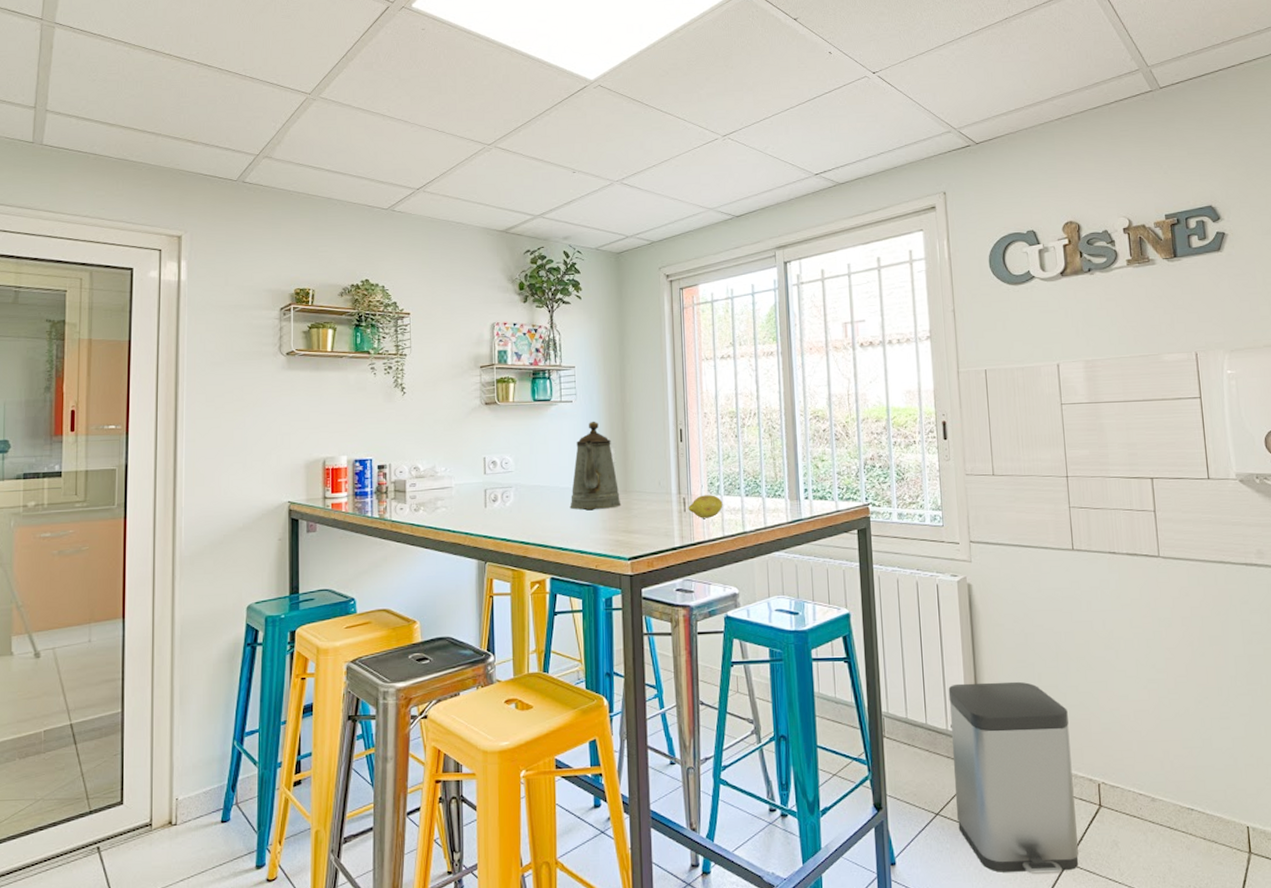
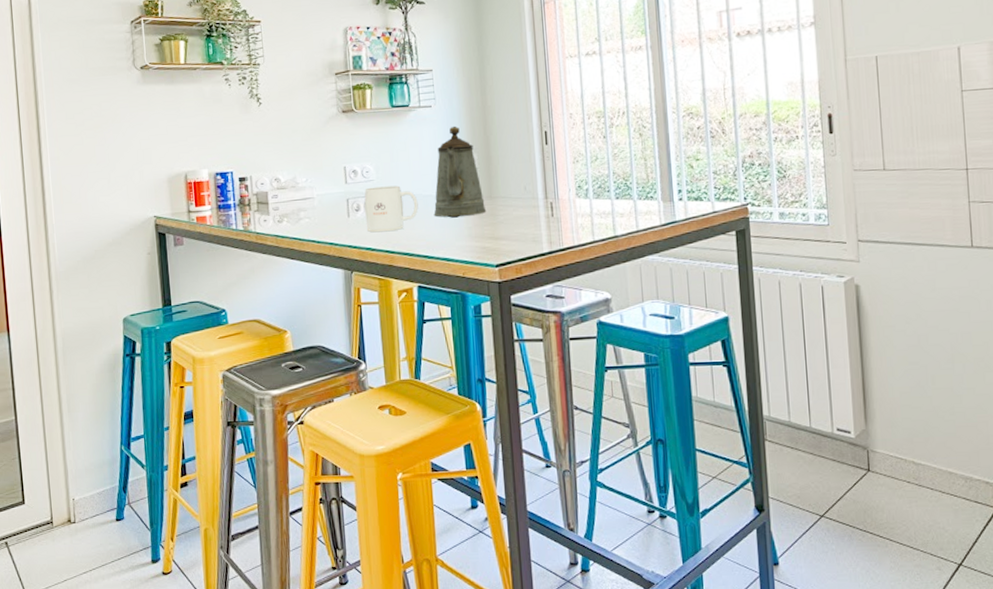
mug: none [502,477,555,524] -> present [364,185,419,233]
fruit: present [688,495,723,519] -> none [556,198,592,223]
pedal bin: present [948,681,1079,875] -> none [834,384,973,576]

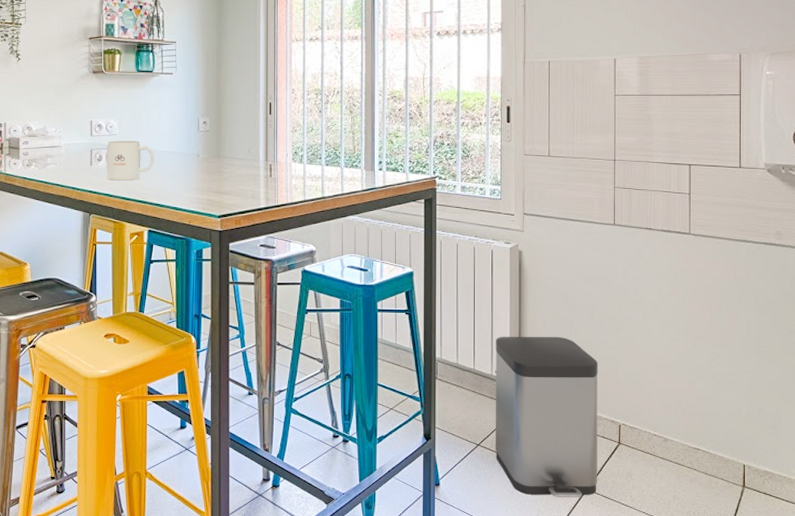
coffee pot: present [434,125,487,218] -> none [167,92,214,172]
pedal bin: none [834,384,973,576] -> present [495,336,598,498]

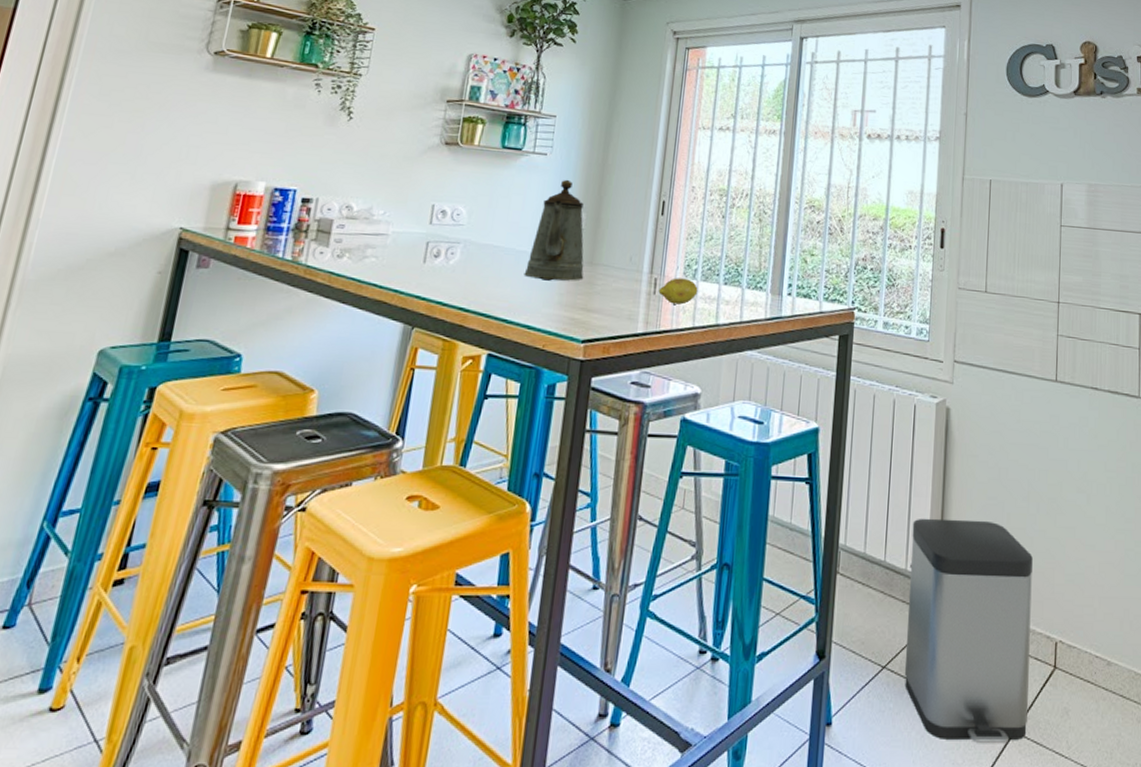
mug: present [106,141,154,181] -> none [442,232,509,287]
coffee pot: none [167,92,214,172] -> present [523,179,584,281]
fruit: none [274,163,305,184] -> present [658,278,698,305]

